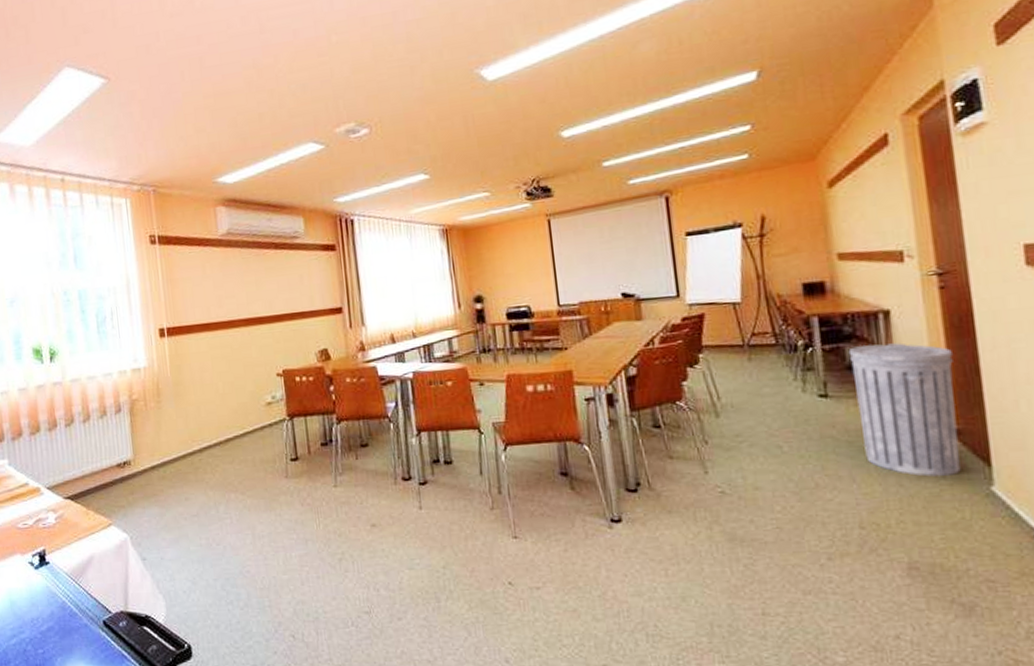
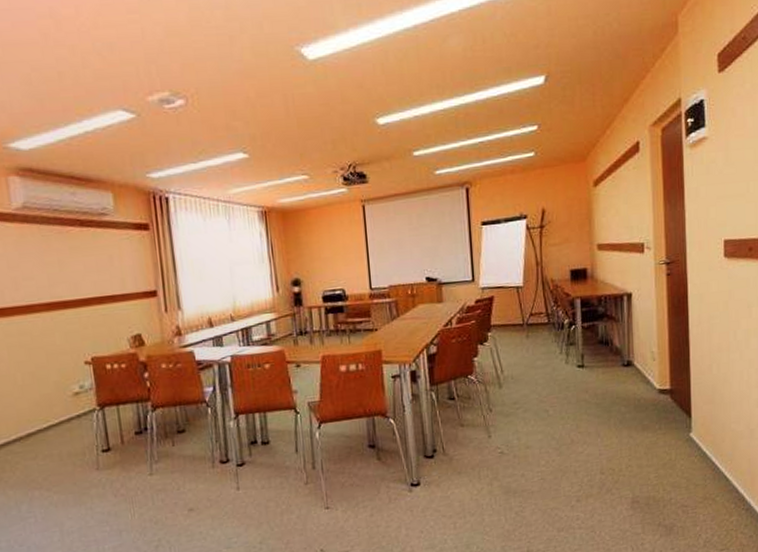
trash can: present [848,343,961,477] -> none [600,320,672,429]

